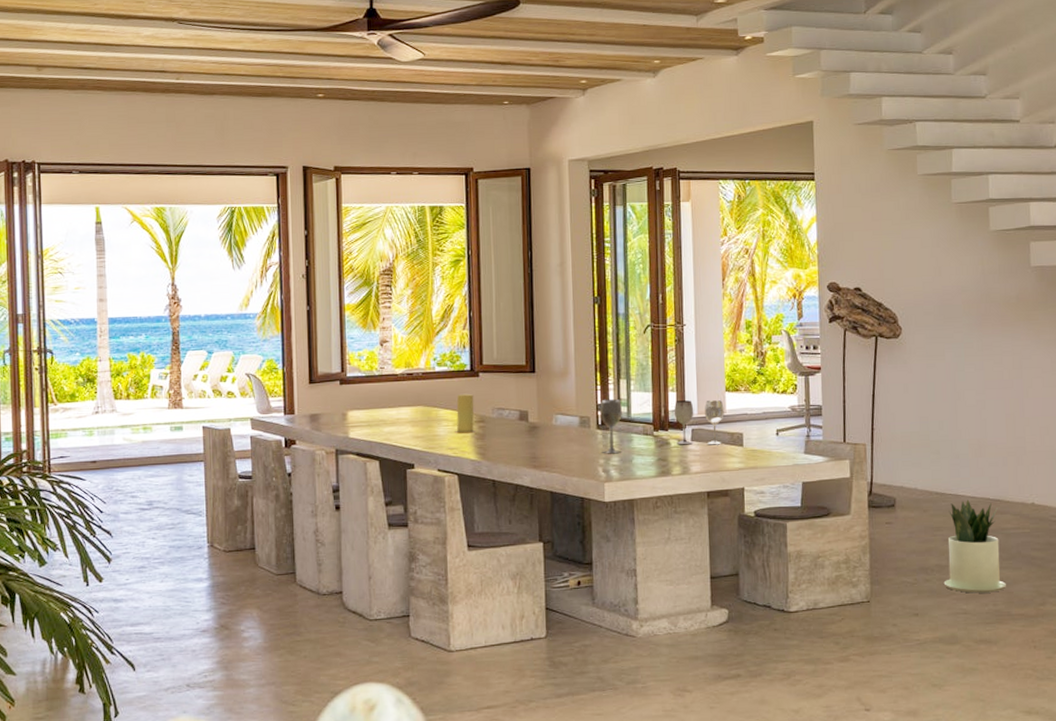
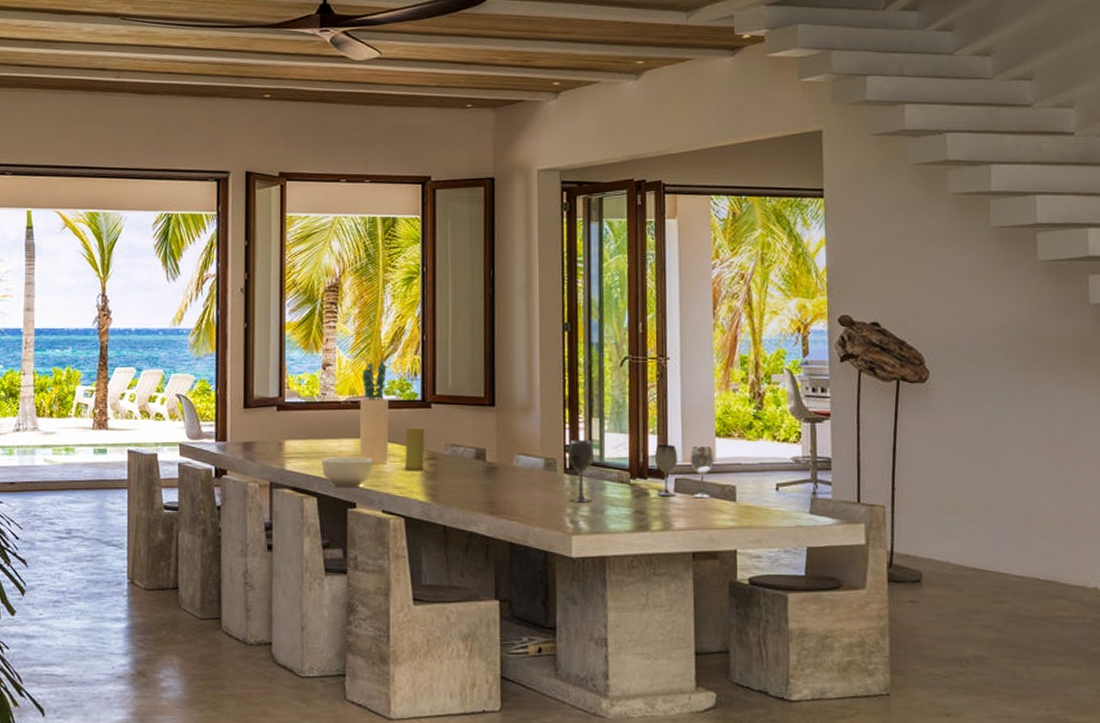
bowl: none [381,423,429,452] -> present [320,457,374,488]
vase: none [415,329,442,430] -> present [359,353,389,465]
planter: present [943,499,1006,593] -> none [982,578,1062,694]

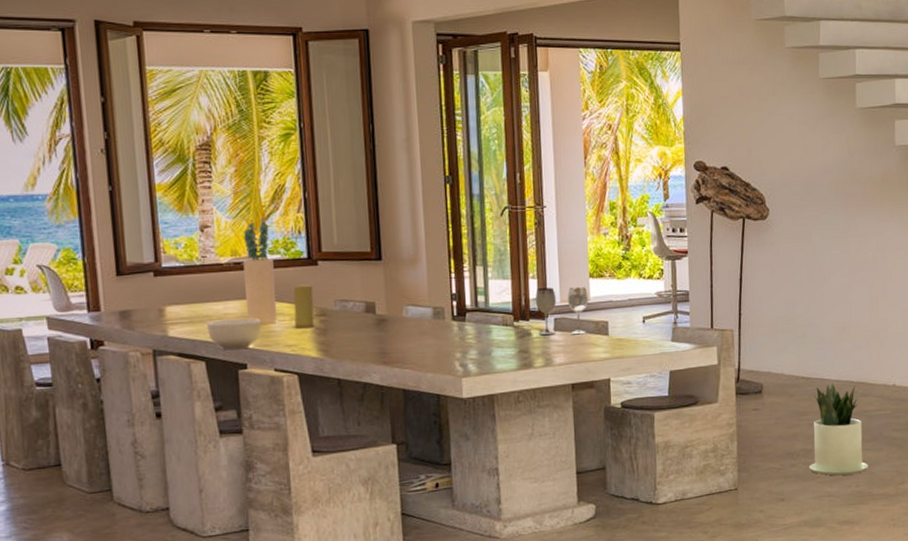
wine glass: present [568,439,594,502] -> none [455,287,480,346]
planter: none [982,578,1062,694] -> present [809,383,868,476]

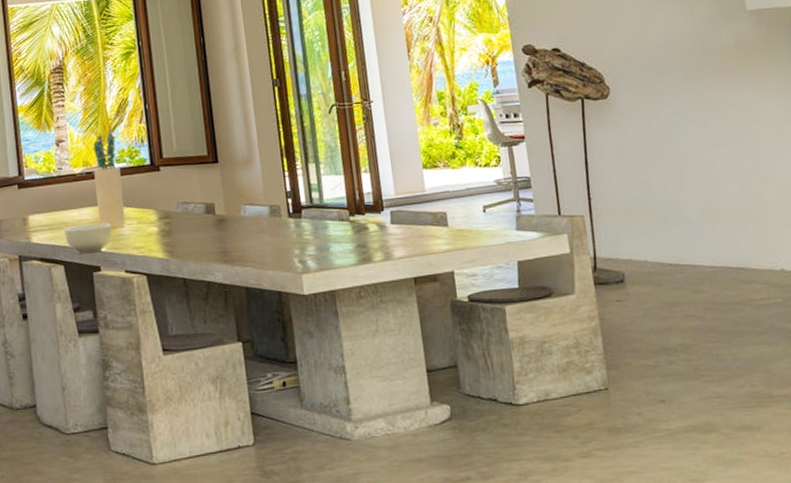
candle: present [292,284,317,330] -> none [139,189,162,232]
wineglass: present [535,287,589,336] -> none [369,179,426,230]
planter: present [809,383,868,476] -> none [686,269,763,375]

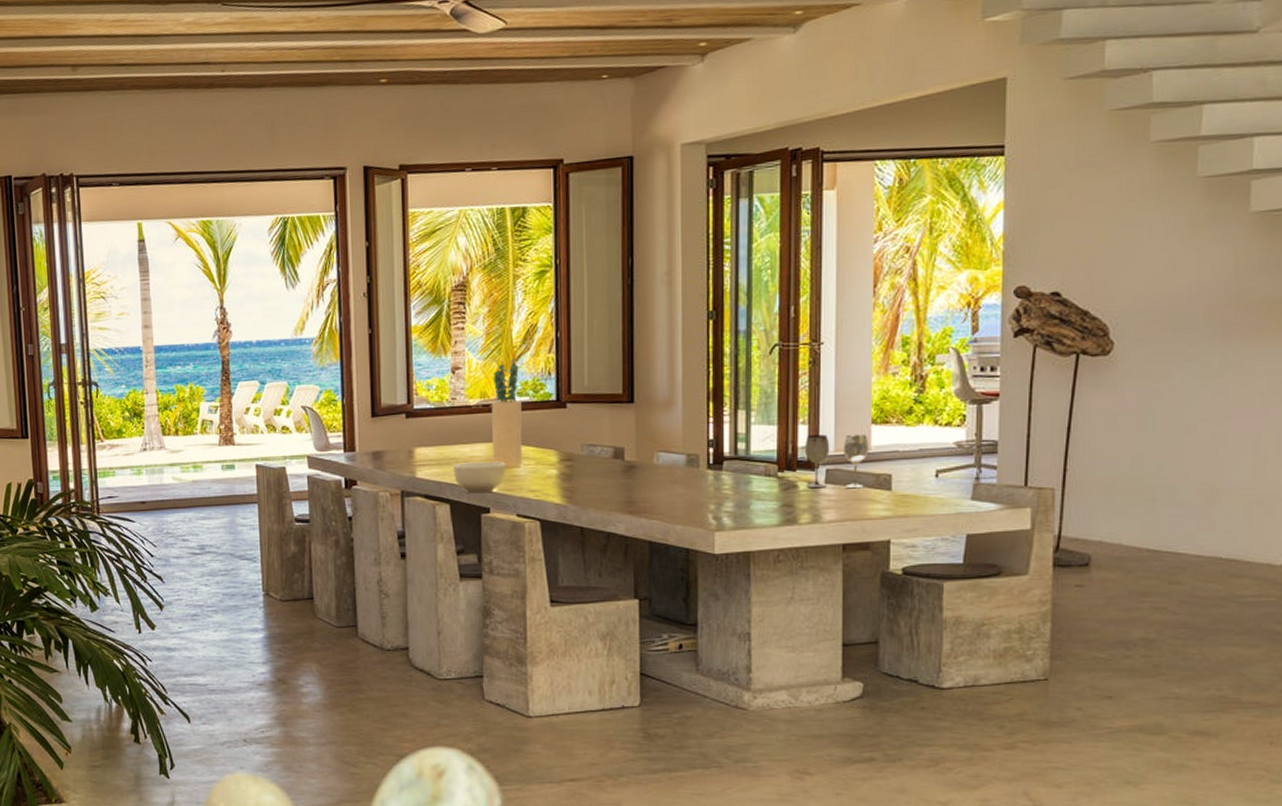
wineglass: none [369,179,426,230] -> present [804,435,869,489]

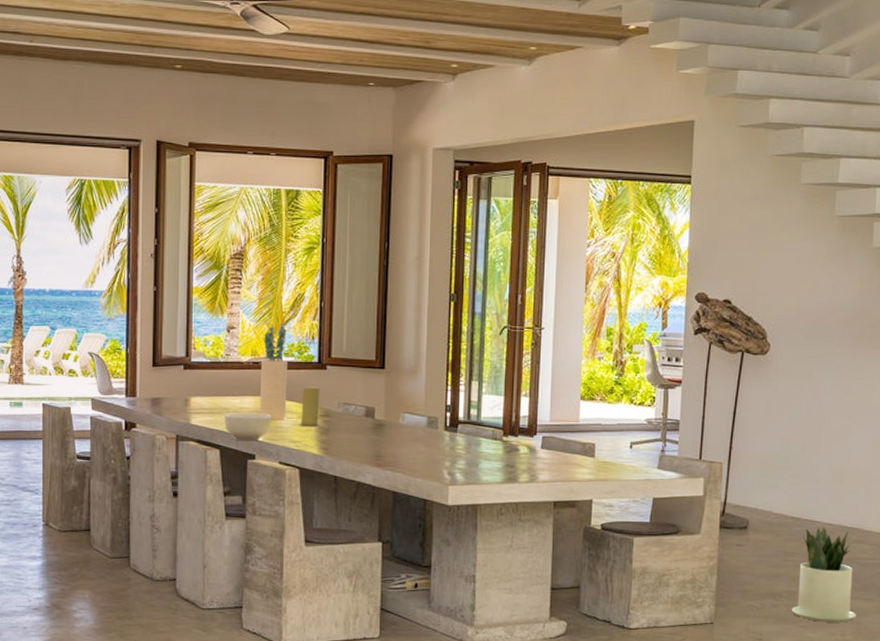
candle: none [537,427,563,475] -> present [299,386,321,428]
wineglass: present [804,435,869,489] -> none [525,406,578,455]
planter: none [1149,558,1237,674] -> present [791,526,856,623]

